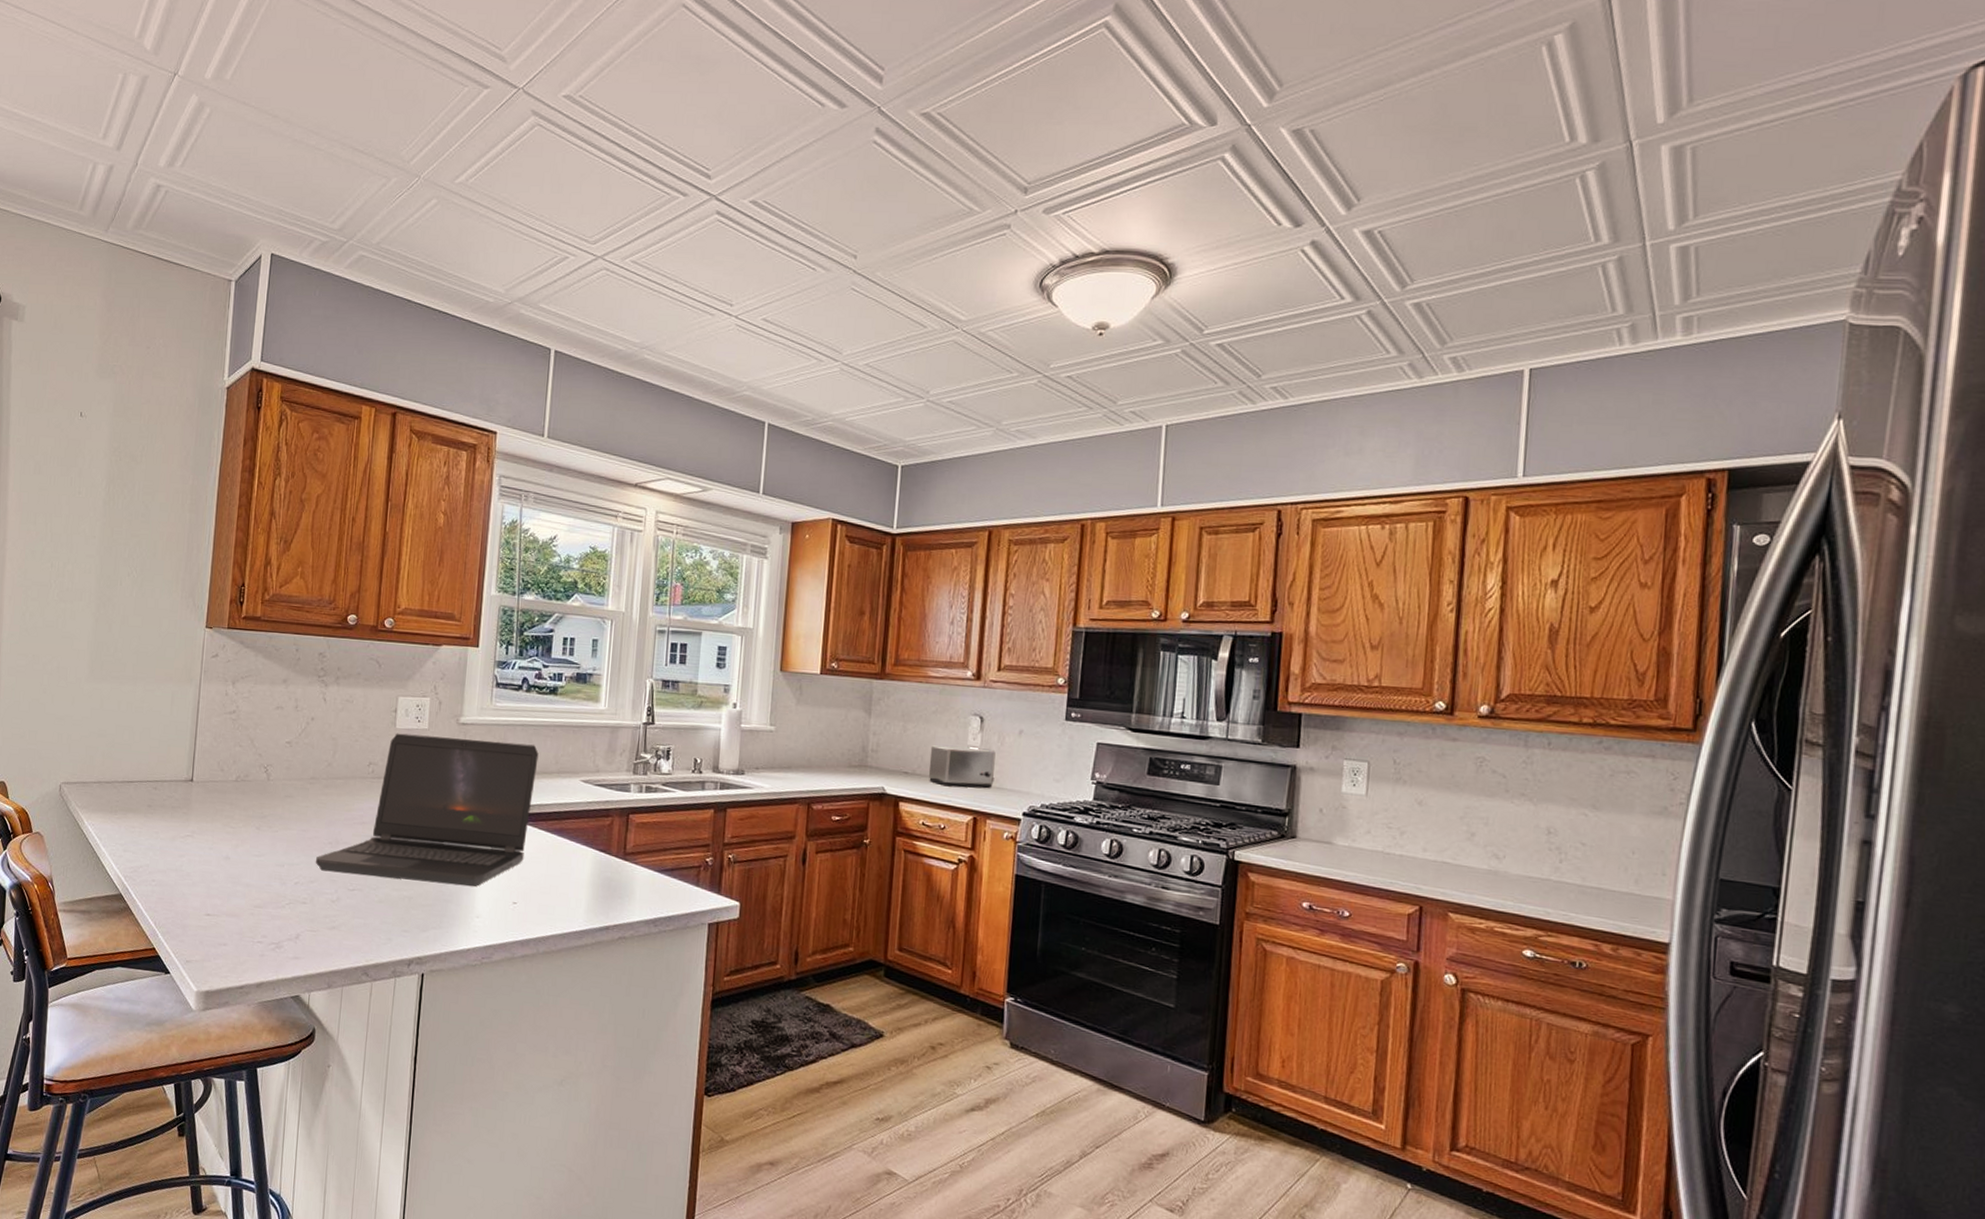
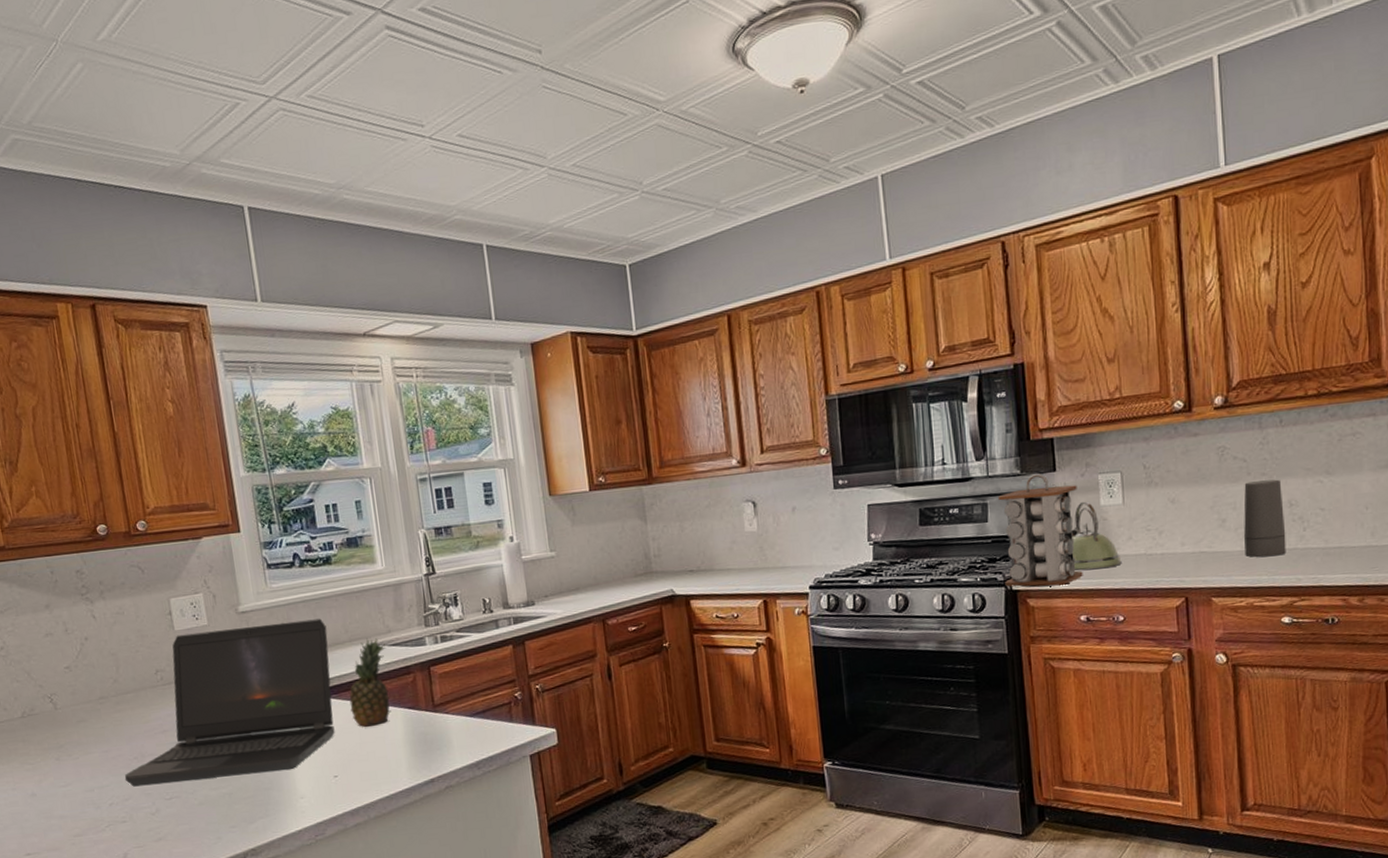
fruit: none [544,773,591,861] -> present [349,638,391,728]
toaster: present [928,745,996,789] -> none [710,532,776,576]
spice rack: none [1227,746,1319,866] -> present [998,474,1083,588]
kettle: none [1304,784,1356,859] -> present [1071,501,1122,571]
canister: none [1491,799,1541,884] -> present [1244,479,1286,558]

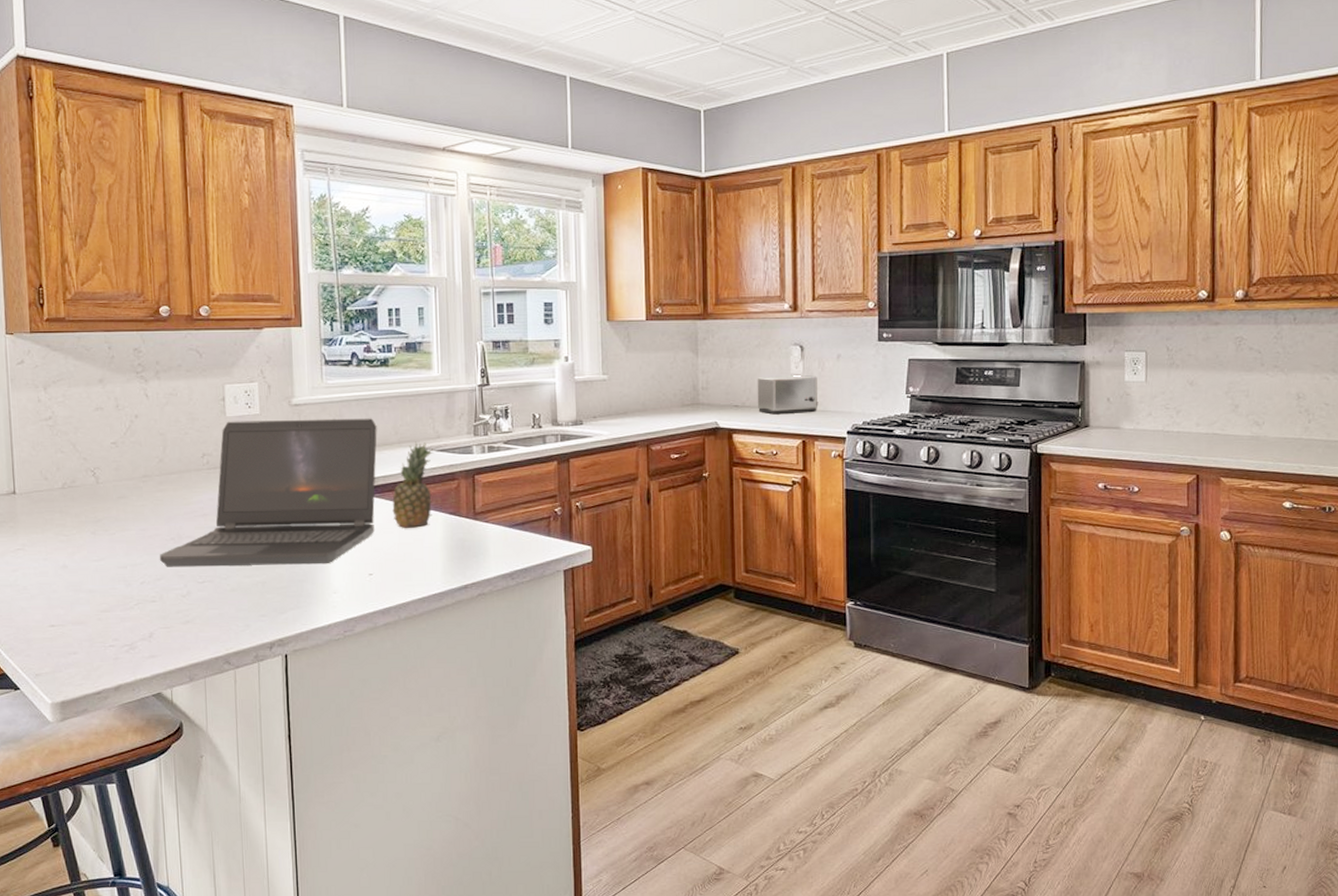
toaster: none [710,532,776,576] -> present [757,375,817,415]
spice rack: present [998,474,1083,588] -> none [1031,346,1105,453]
kettle: present [1071,501,1122,571] -> none [1095,376,1141,441]
canister: present [1244,479,1286,558] -> none [1254,372,1292,444]

